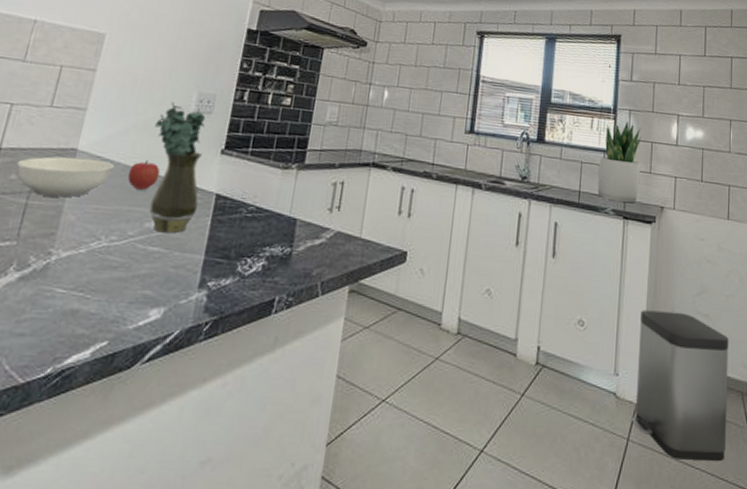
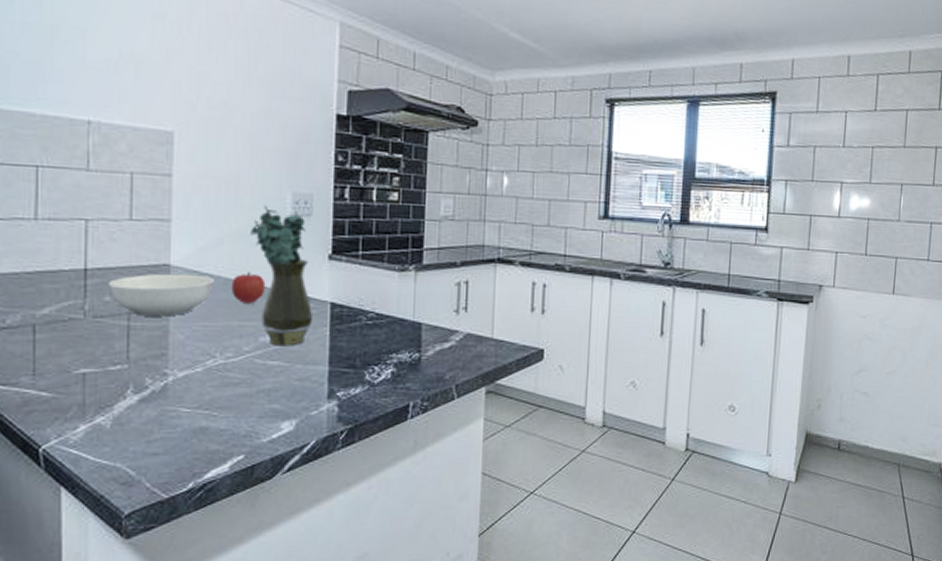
planter: present [597,121,642,204] -> none [749,193,800,284]
pedal bin: present [630,310,729,461] -> none [783,392,888,528]

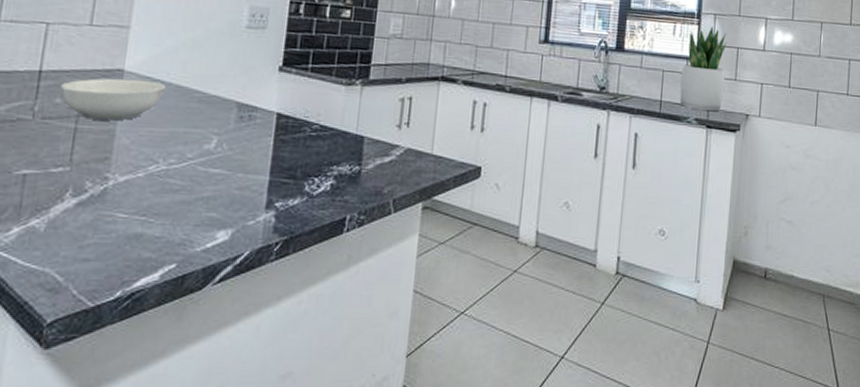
fruit: present [231,271,266,303] -> none [181,79,216,111]
vase: present [250,204,314,346] -> none [205,16,260,155]
planter: none [749,193,800,284] -> present [679,26,728,112]

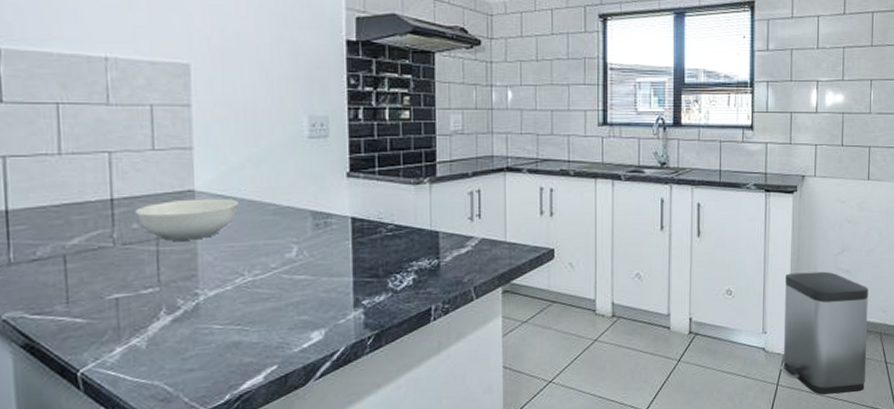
planter: present [679,26,728,112] -> none [738,94,781,176]
pedal bin: none [711,218,812,359] -> present [779,271,869,395]

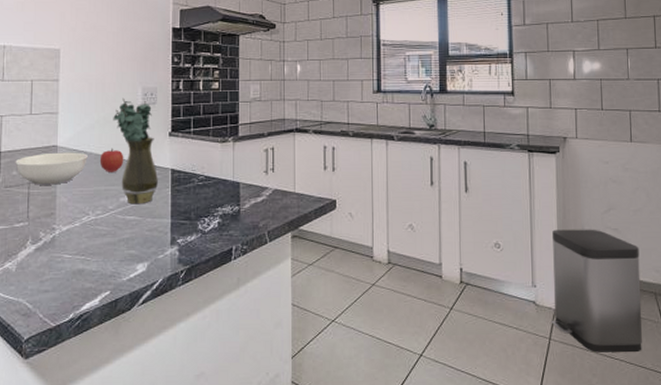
fruit: none [254,192,288,223] -> present [99,148,124,172]
vase: none [270,129,336,261] -> present [113,97,159,205]

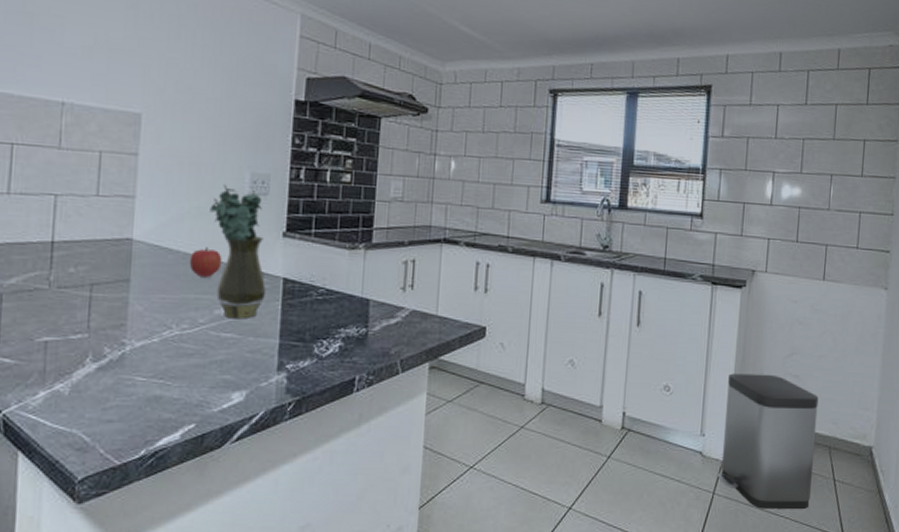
bowl: present [15,152,88,185] -> none [73,247,173,289]

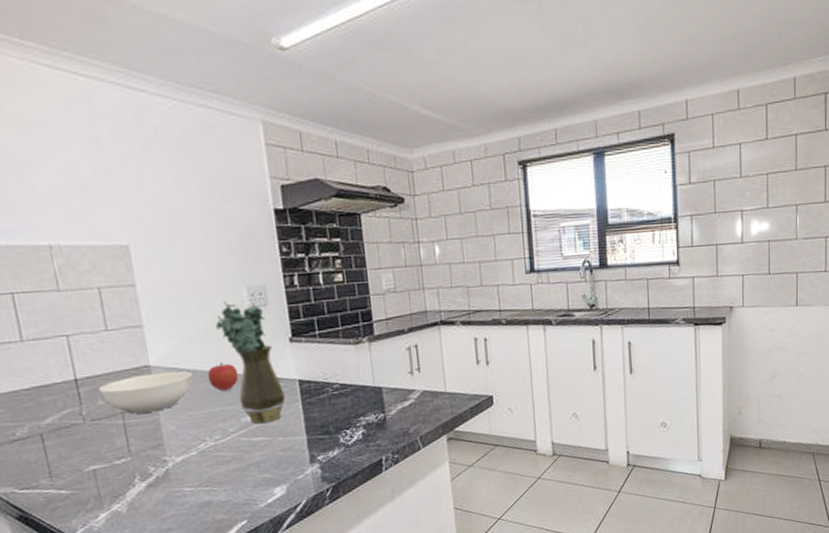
bowl: none [73,247,173,289] -> present [98,370,193,414]
pedal bin: present [716,373,819,509] -> none [716,398,800,514]

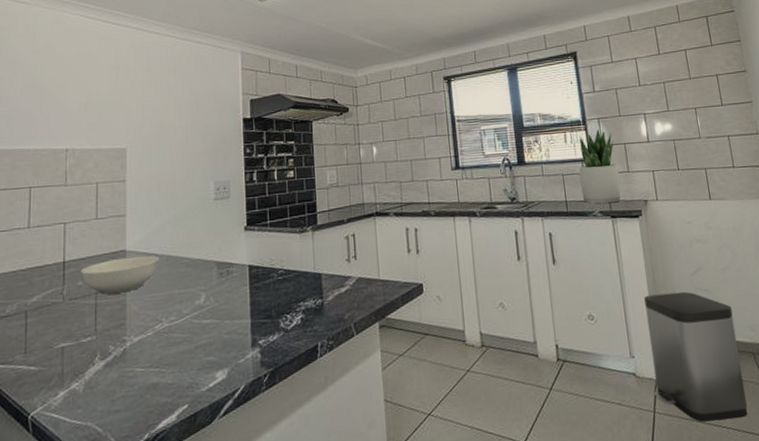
fruit: present [207,362,239,391] -> none [172,248,198,275]
vase: present [215,300,286,424] -> none [185,194,236,307]
planter: none [665,228,708,311] -> present [578,129,621,204]
pedal bin: none [716,398,800,514] -> present [644,291,748,422]

